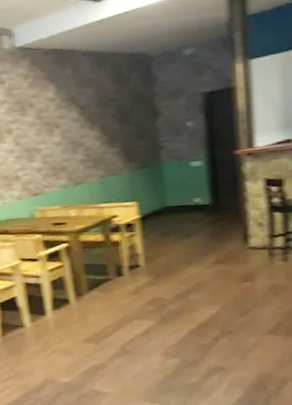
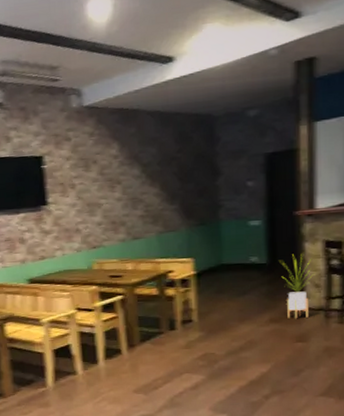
house plant: none [225,193,258,259] -> present [281,253,315,319]

